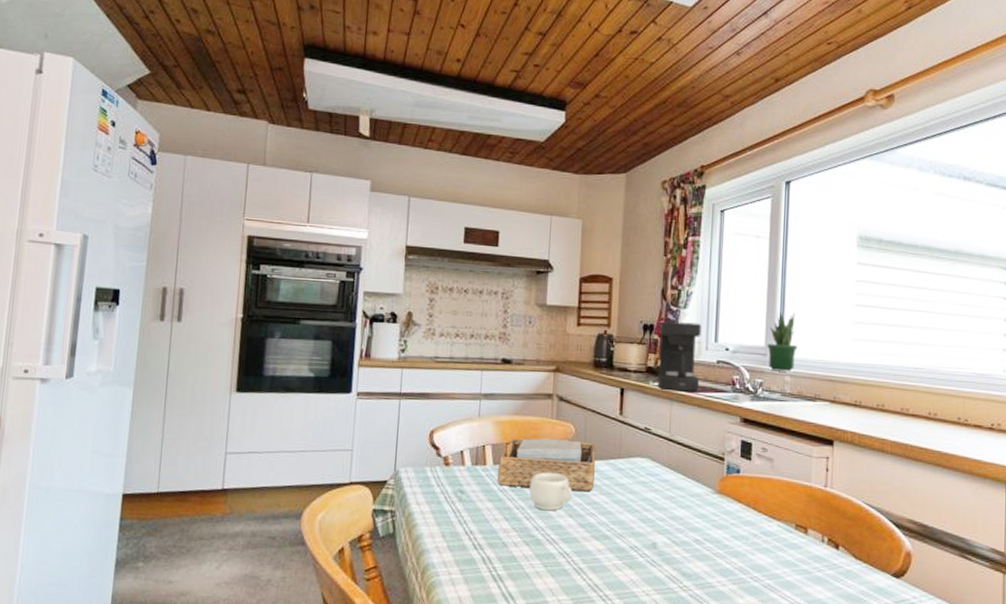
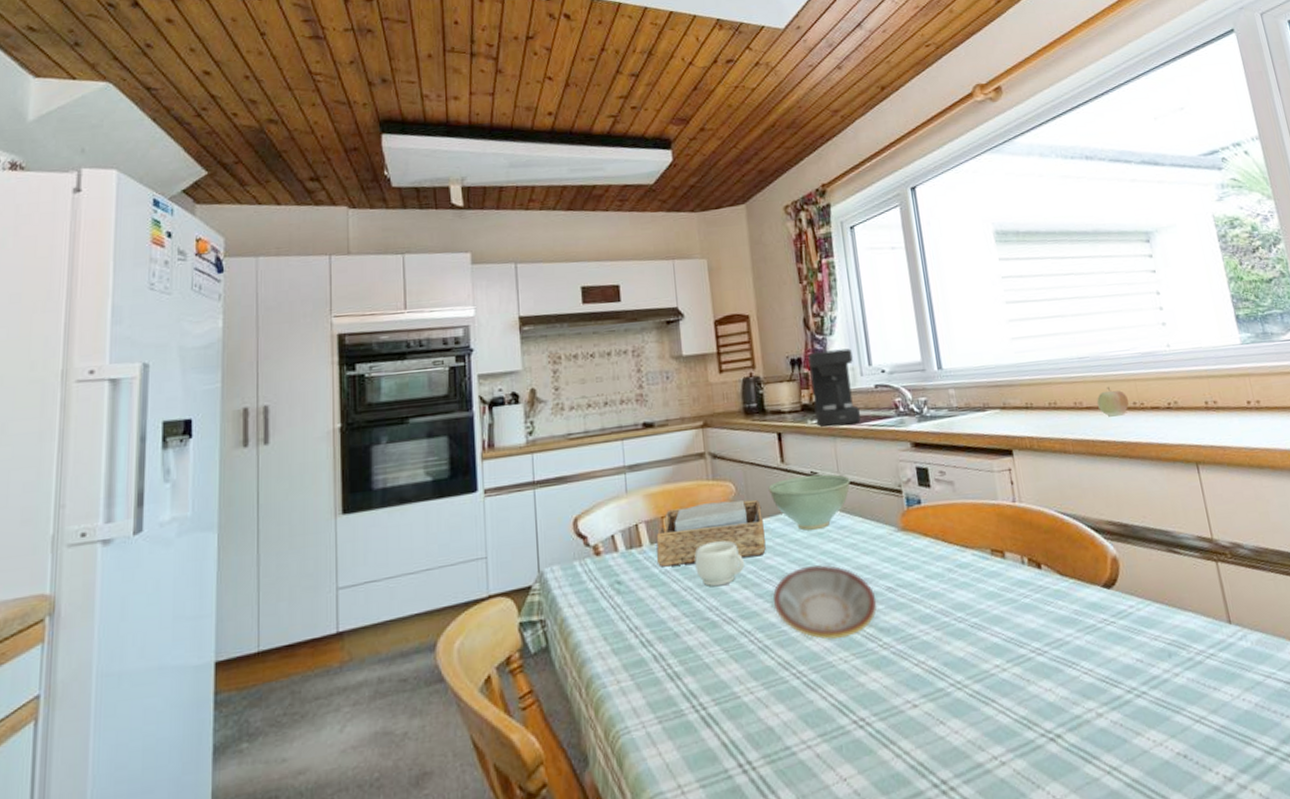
plate: none [592,508,684,574] -> present [773,565,877,640]
bowl: none [604,430,679,480] -> present [768,474,850,531]
planter: present [767,312,798,372] -> none [924,320,957,387]
fruit: none [922,399,953,428] -> present [1096,386,1129,416]

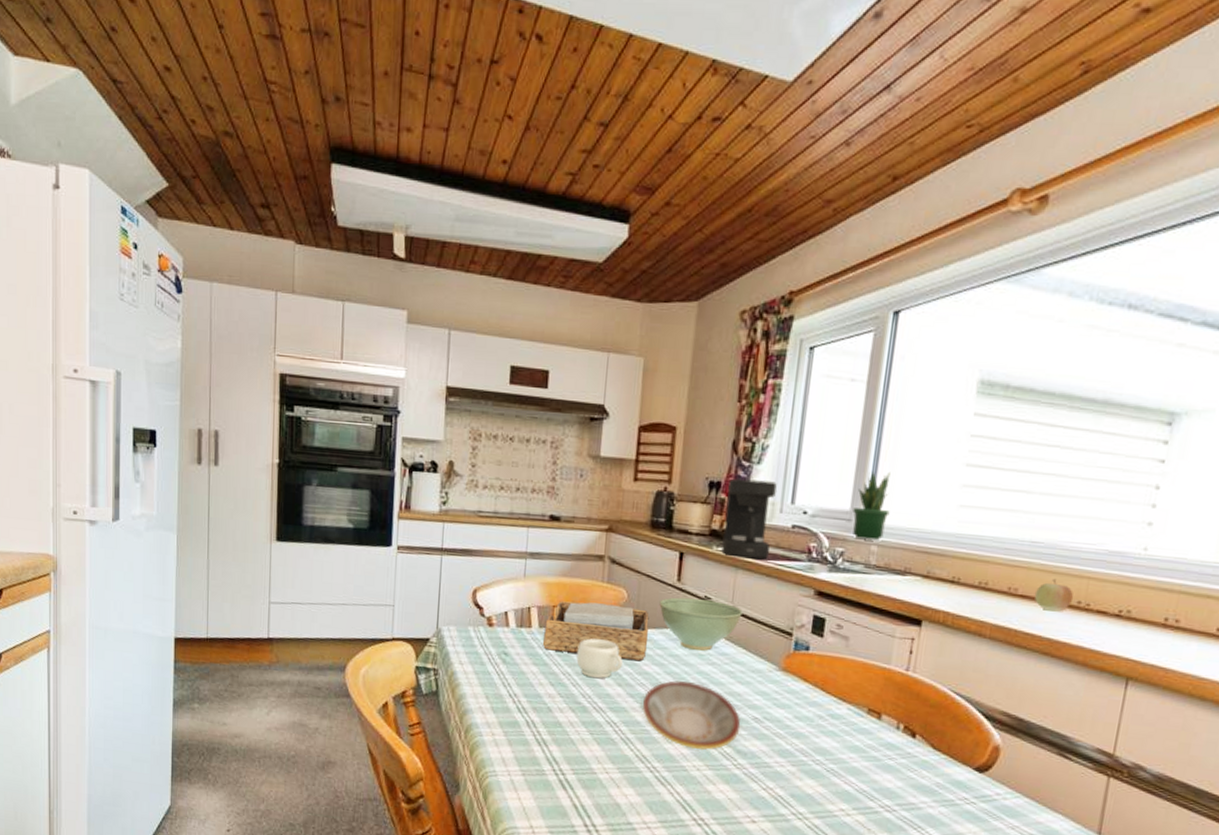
planter: none [924,320,957,387] -> present [853,471,891,541]

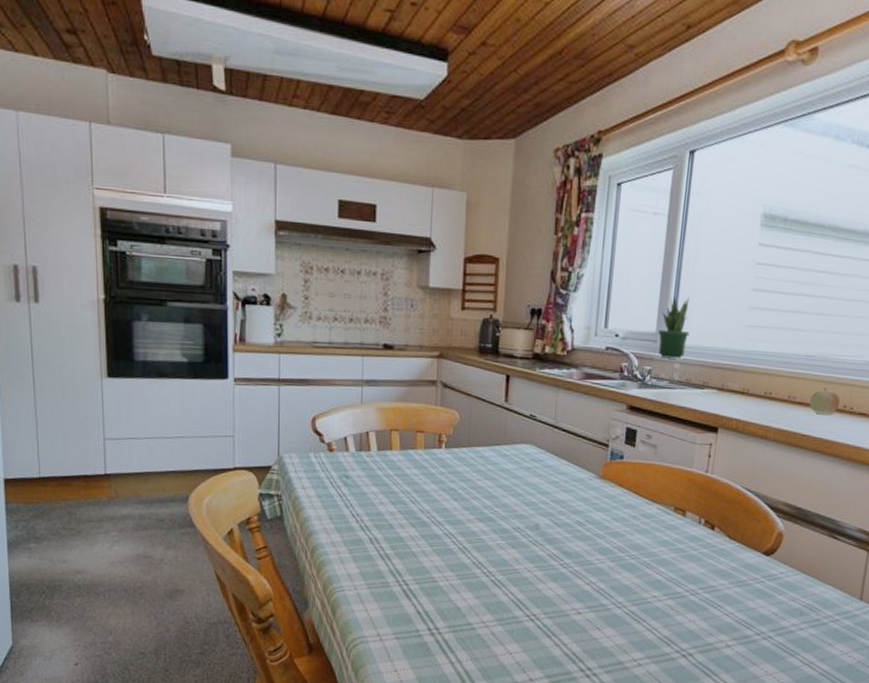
napkin holder: present [542,601,649,662] -> none [381,424,480,477]
cup: present [576,638,623,679] -> none [414,458,457,495]
plate: present [641,680,741,750] -> none [476,493,566,553]
bowl: present [659,597,743,652] -> none [489,416,564,465]
coffee maker: present [721,478,777,560] -> none [544,305,591,380]

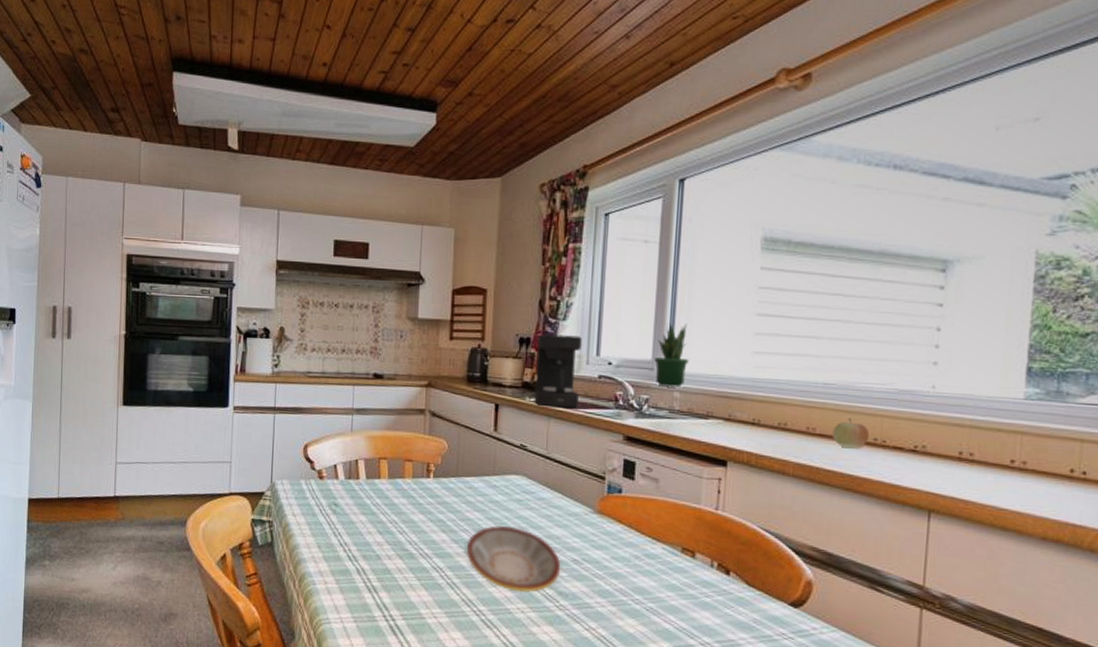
plate: none [476,493,566,553] -> present [466,526,561,592]
coffee maker: none [544,305,591,380] -> present [534,334,582,409]

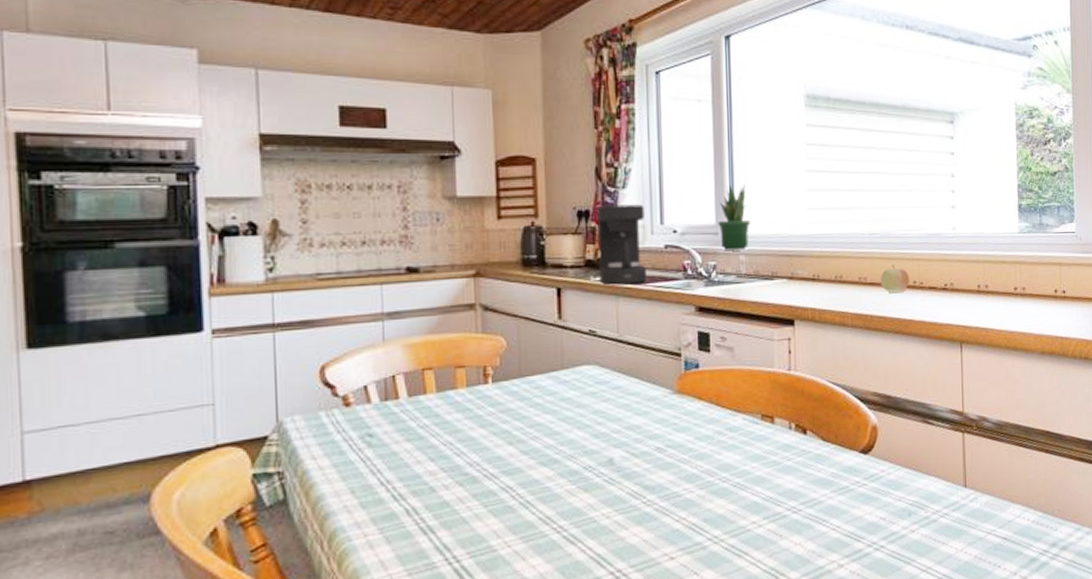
plate: present [466,526,561,592] -> none [538,424,645,496]

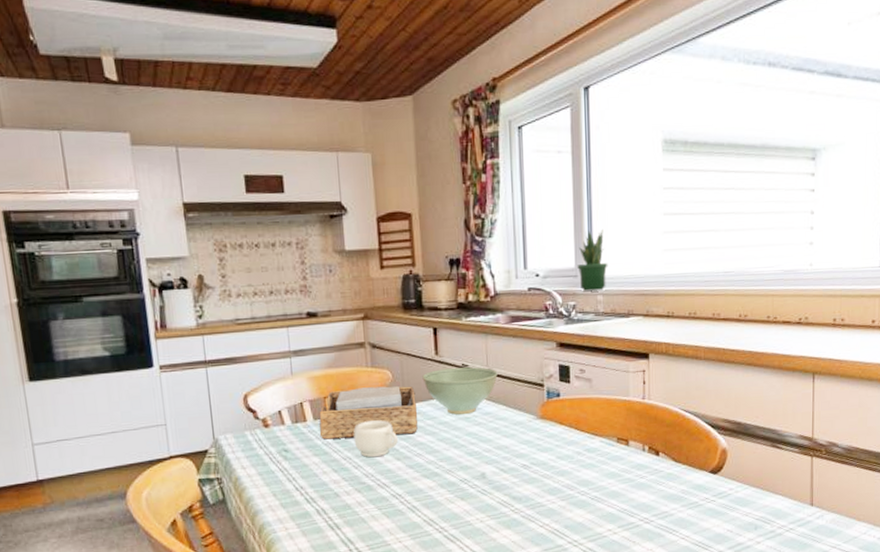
napkin holder: none [414,354,536,421] -> present [319,385,418,440]
cup: none [457,396,510,442] -> present [353,420,398,458]
bowl: none [542,333,629,390] -> present [422,367,498,415]
coffee maker: present [597,204,646,286] -> none [467,251,512,325]
fruit: present [880,264,909,293] -> none [733,300,763,328]

